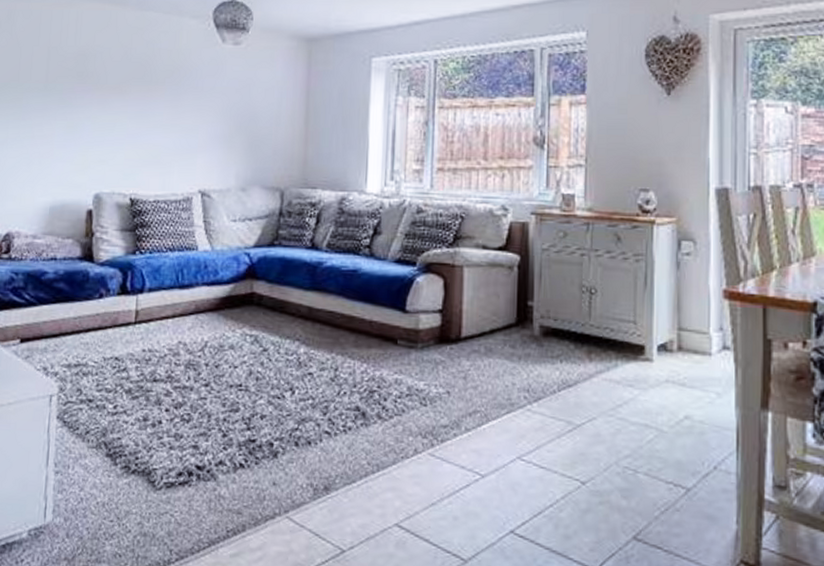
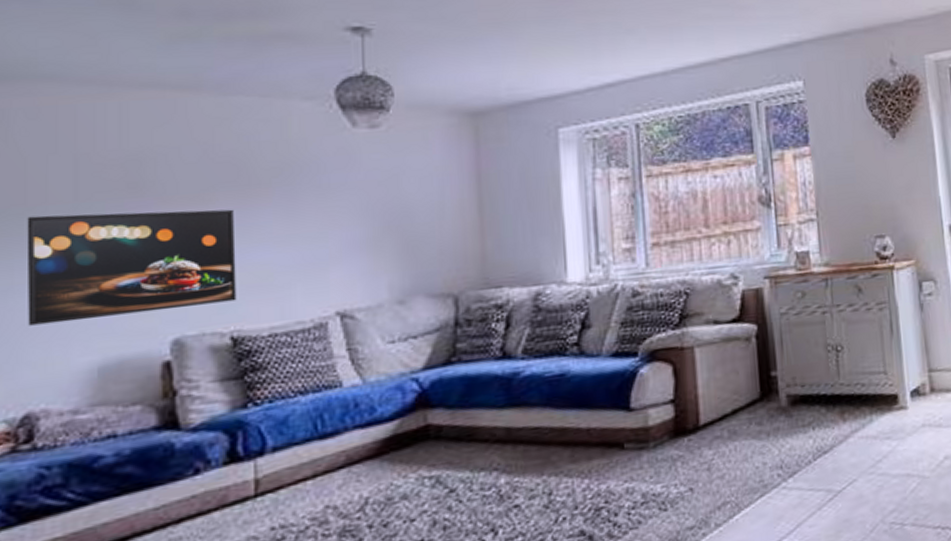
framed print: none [13,90,140,171] -> present [26,209,237,326]

